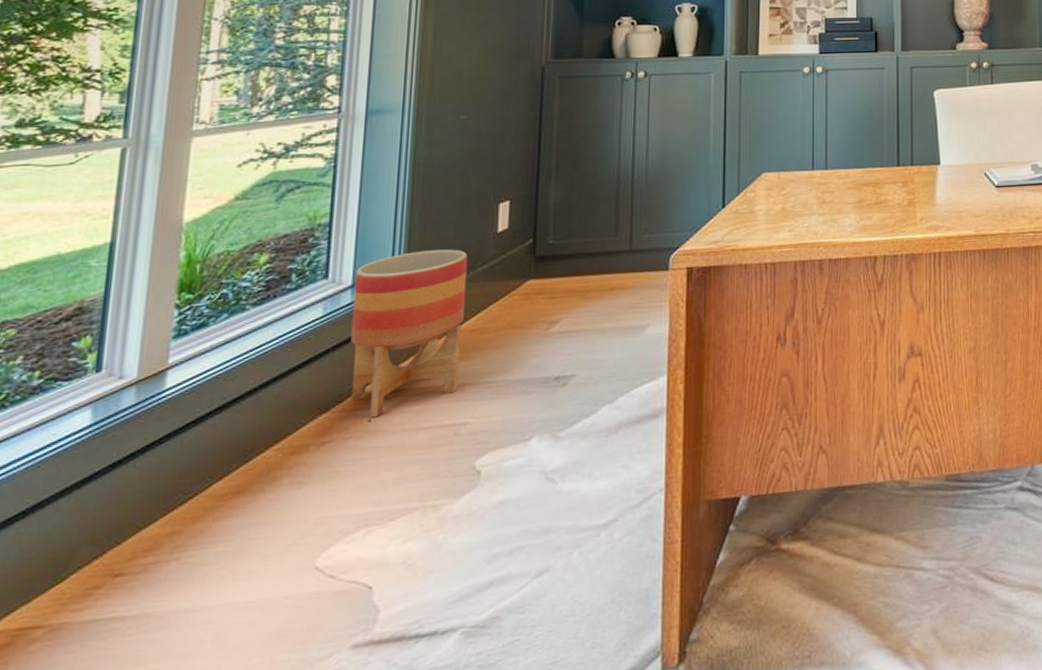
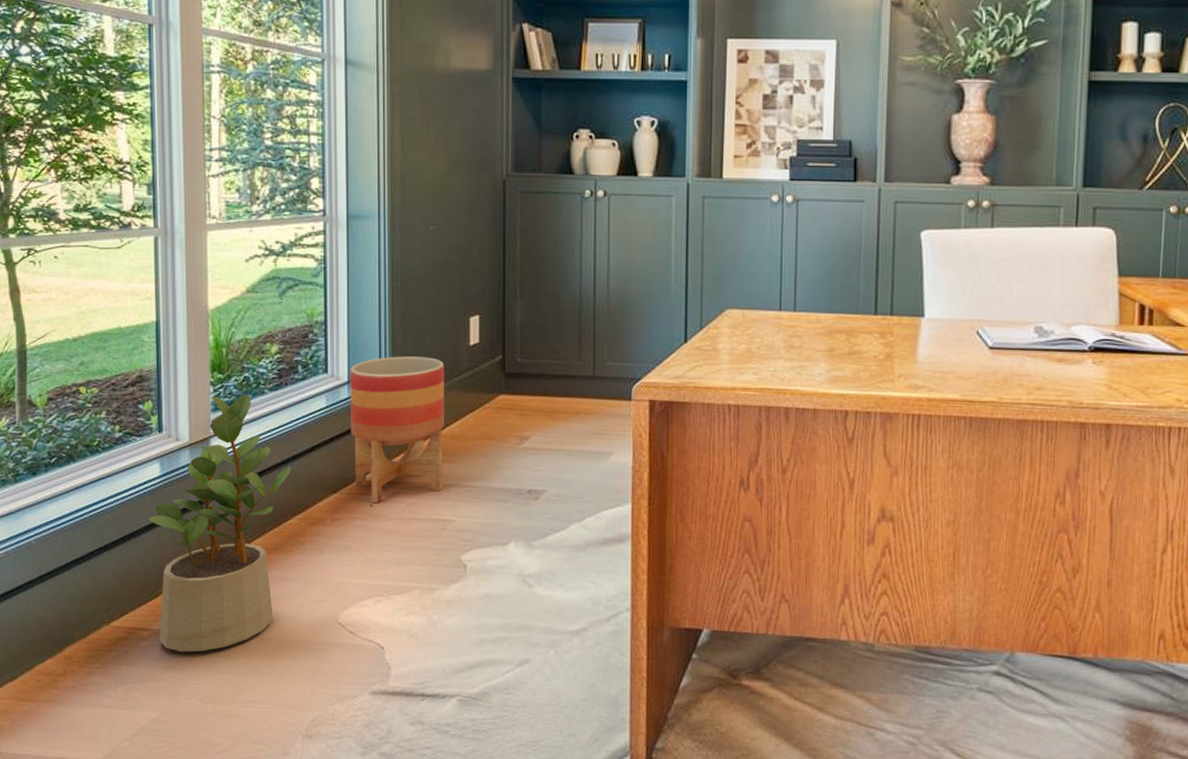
potted plant: none [59,313,271,648] -> present [148,394,291,652]

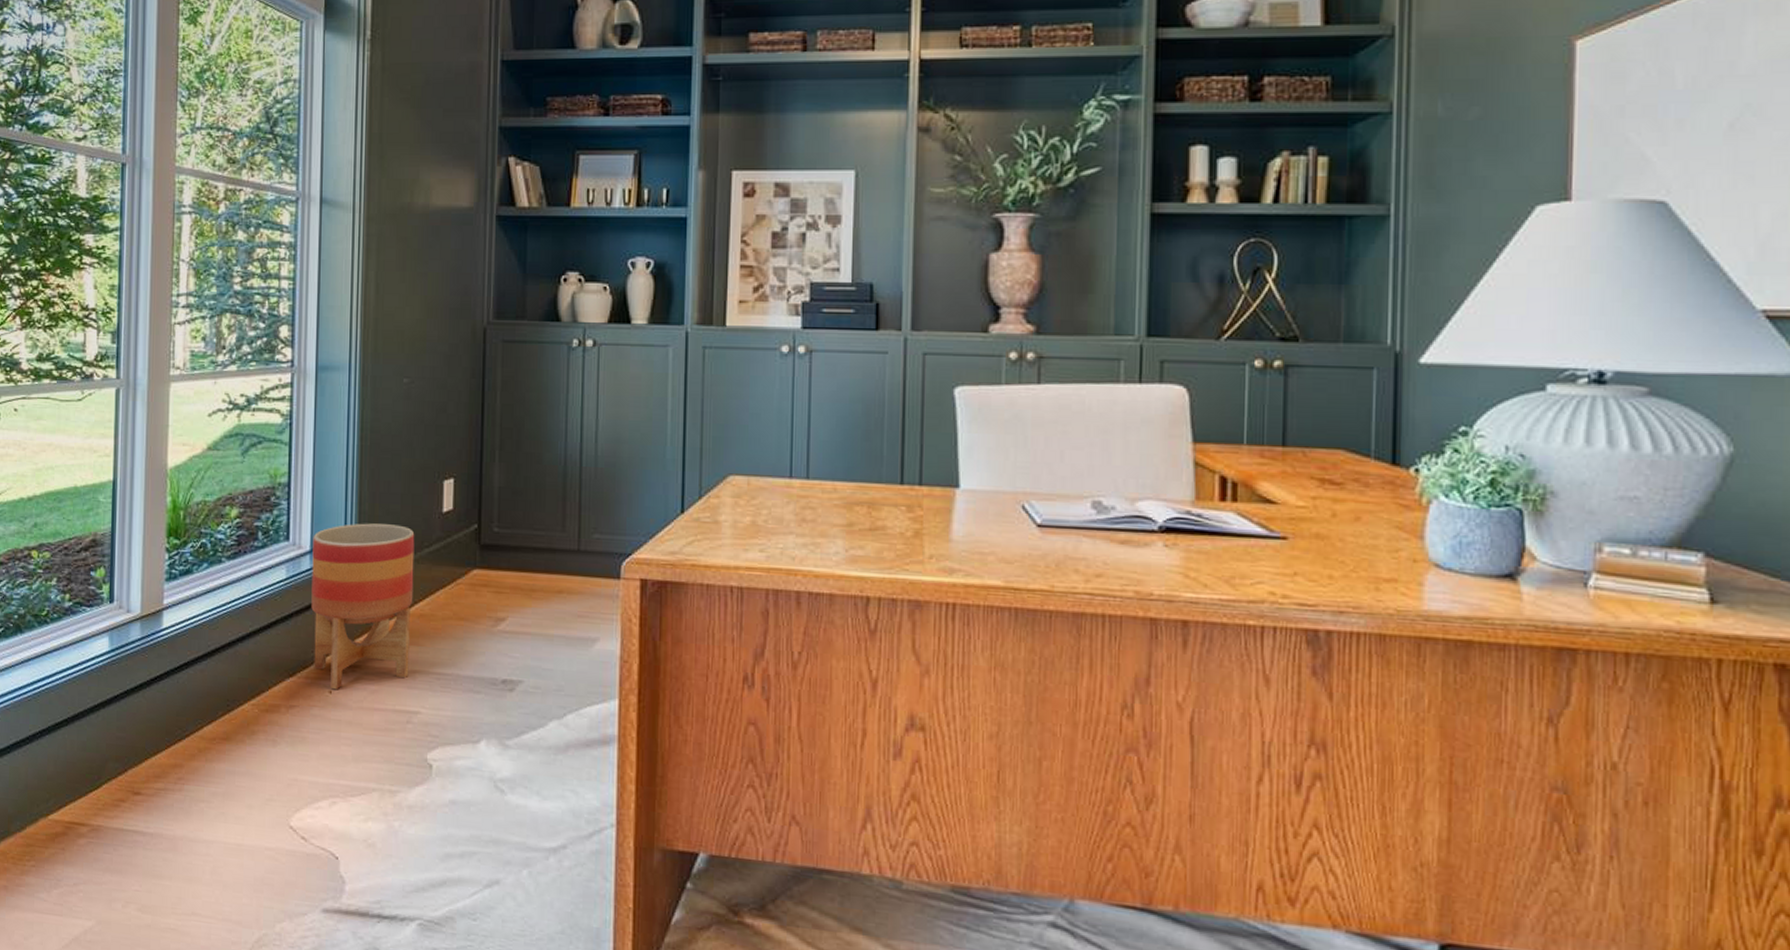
potted plant: present [148,394,291,652] -> none [94,562,246,853]

